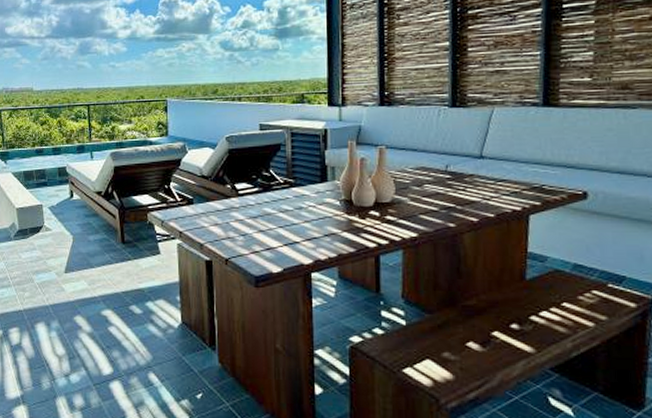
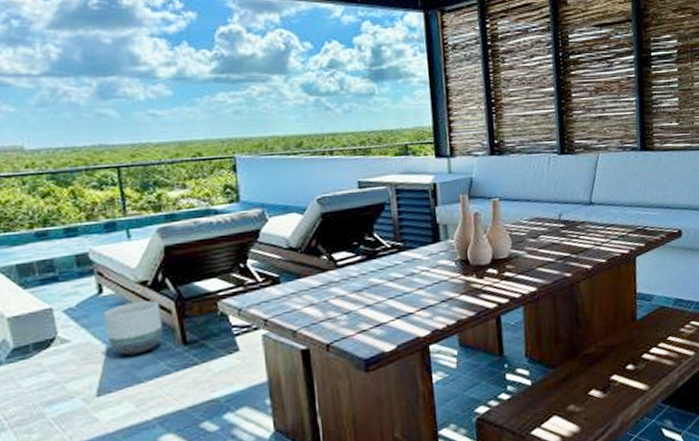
planter: none [73,207,110,246] -> present [104,300,164,356]

